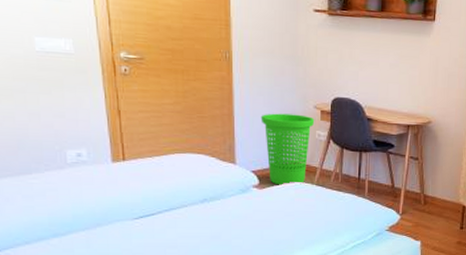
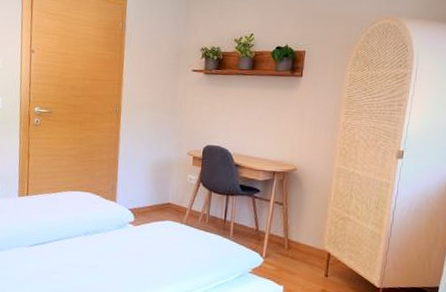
laundry basket: present [260,113,315,185] -> none [140,158,188,223]

